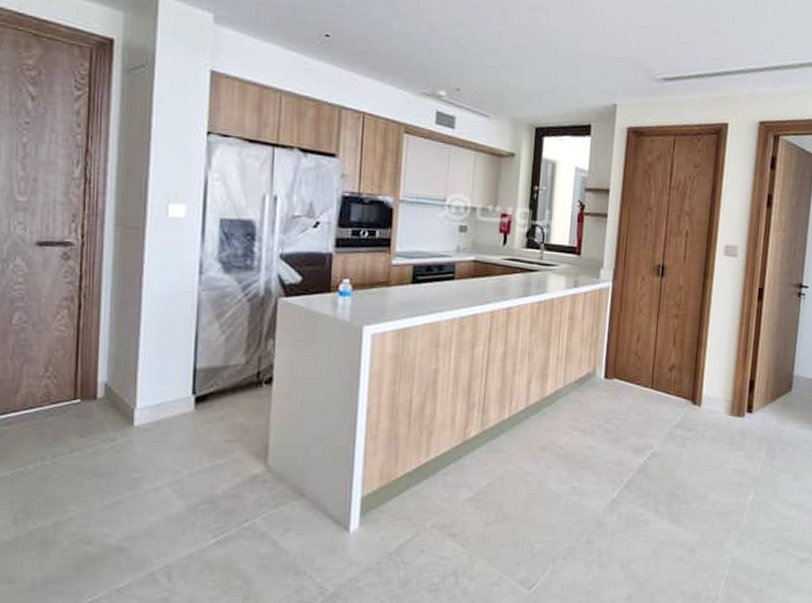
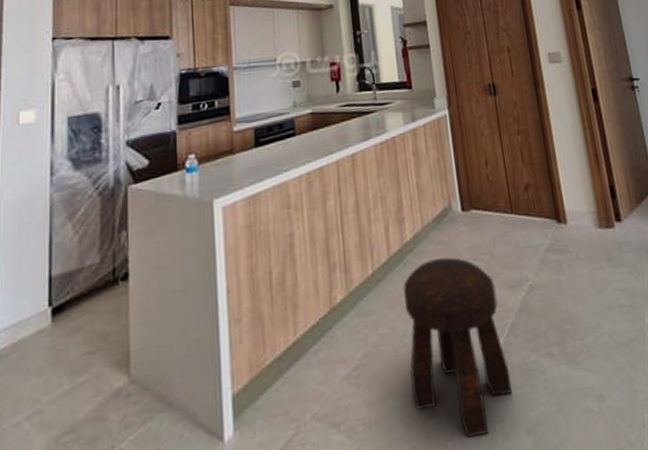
stool: none [525,416,621,564] -> present [403,257,513,438]

